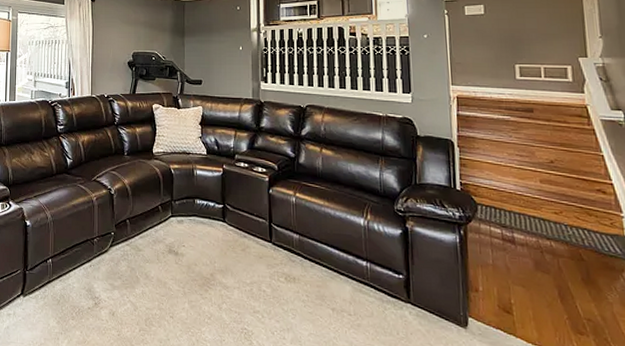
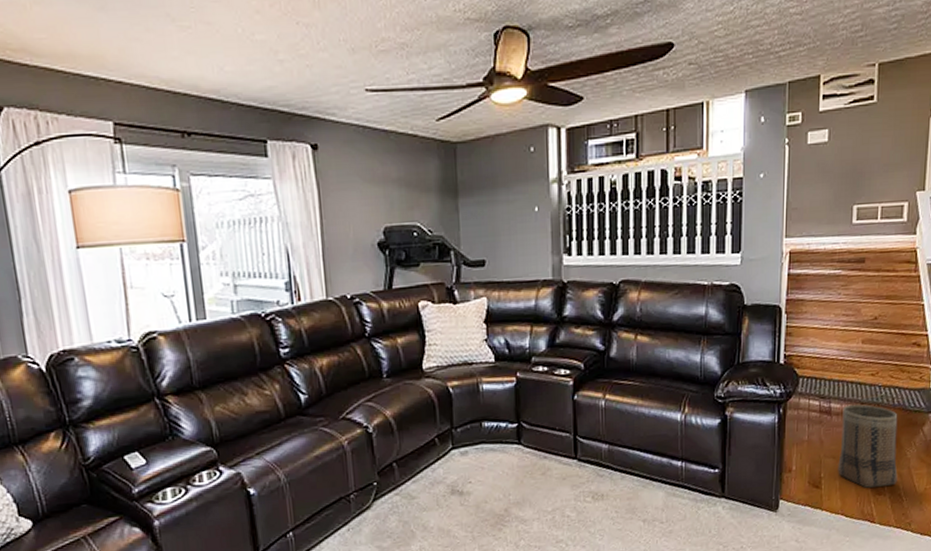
basket: none [527,237,601,327] -> present [838,404,898,488]

